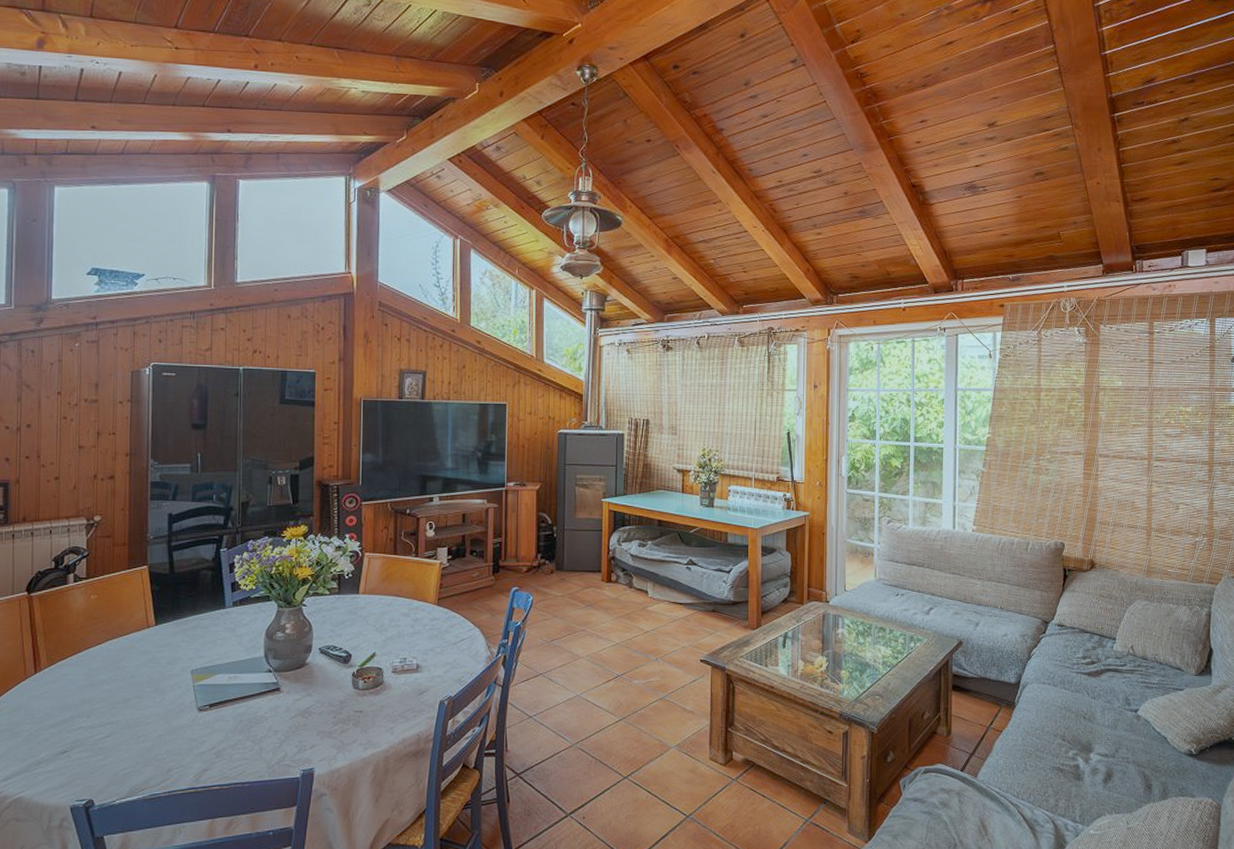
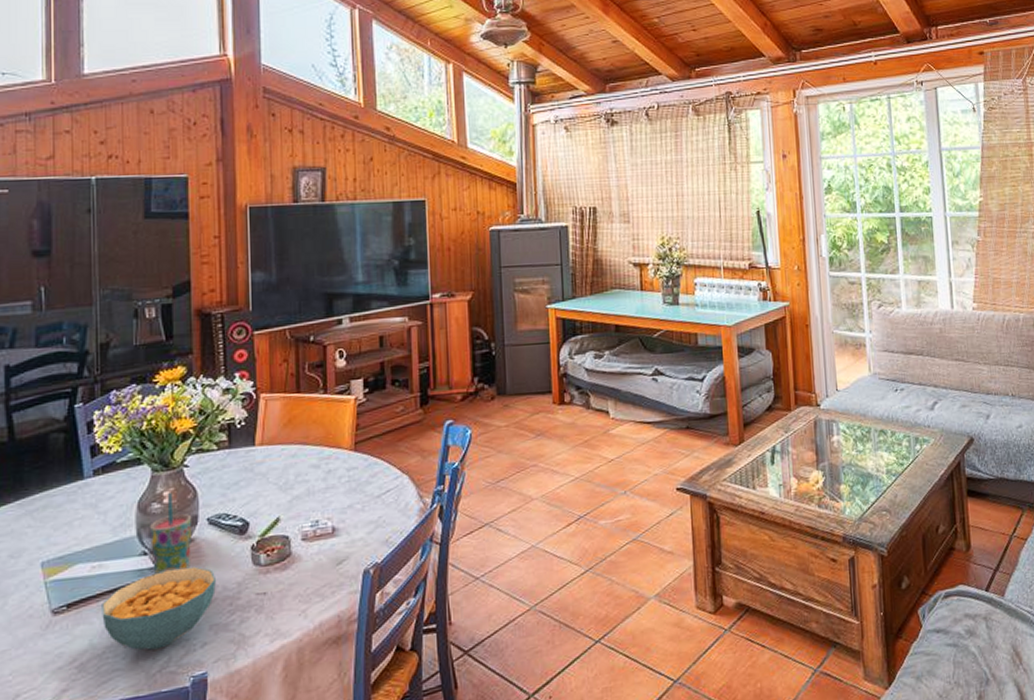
cereal bowl: none [235,685,323,746] -> present [102,566,216,650]
cup: none [274,625,306,689] -> present [150,493,191,576]

